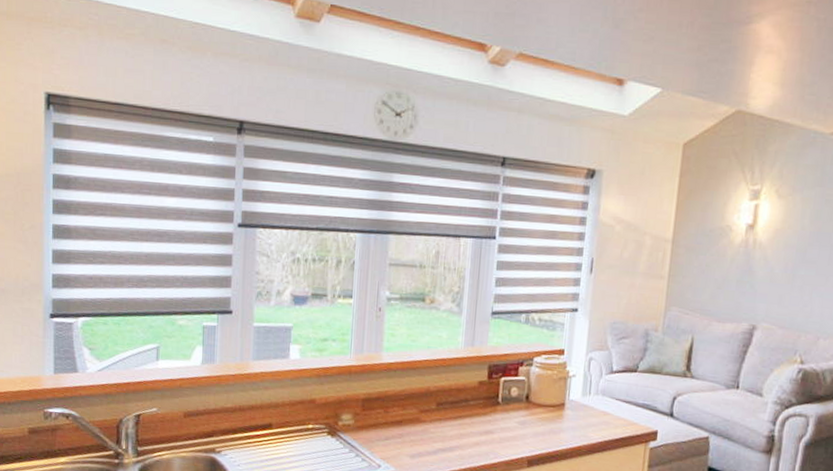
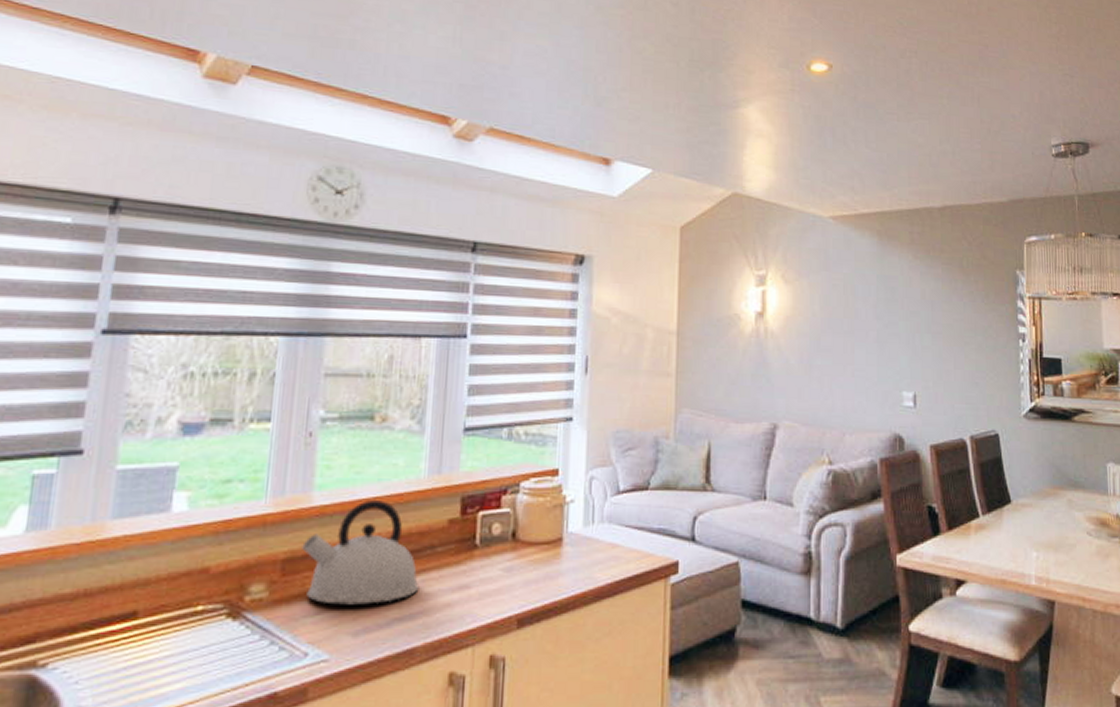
kettle: none [375,362,457,437] -> present [302,500,420,605]

